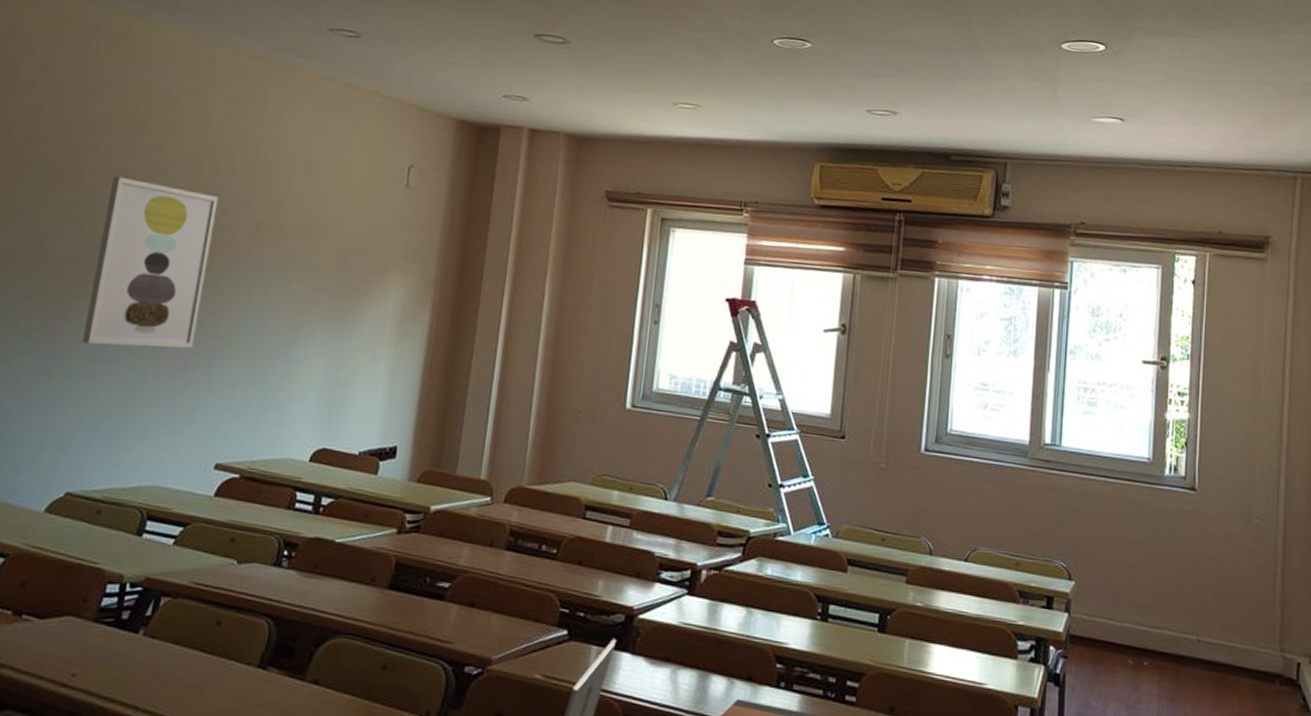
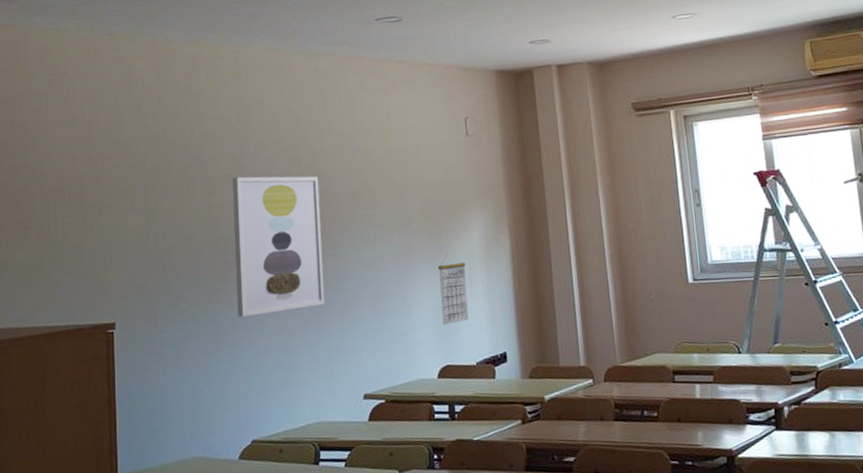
calendar: none [329,319,372,402] -> present [438,254,468,324]

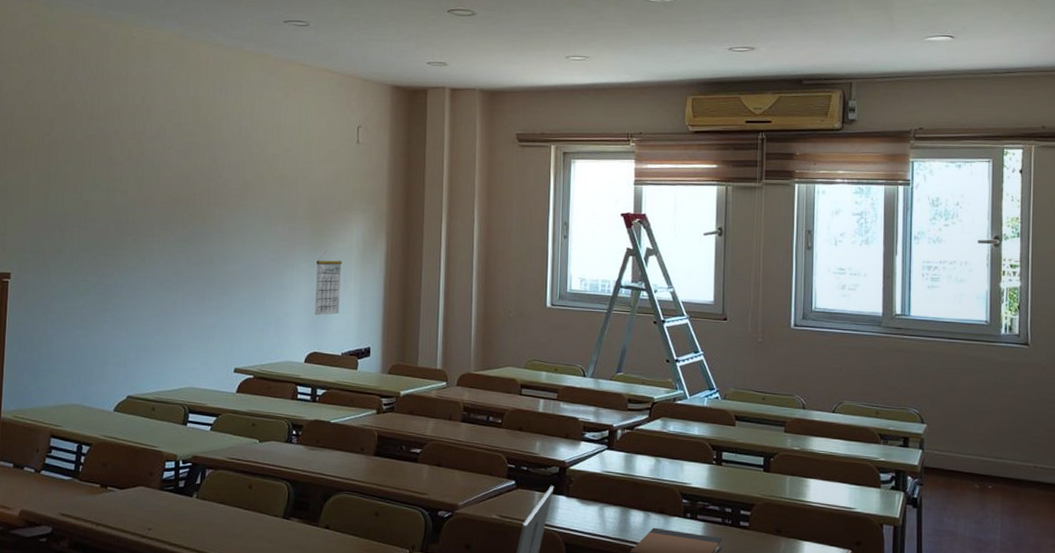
wall art: present [232,176,325,317] -> none [125,153,214,284]

